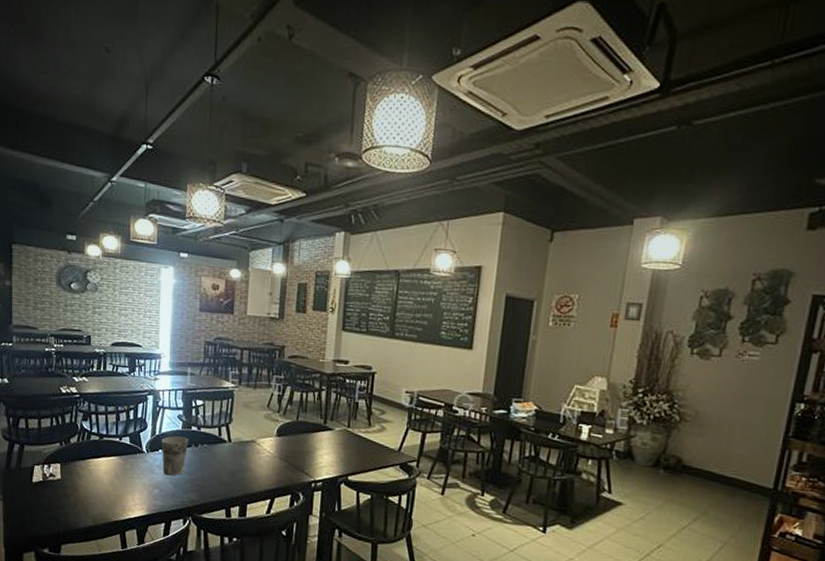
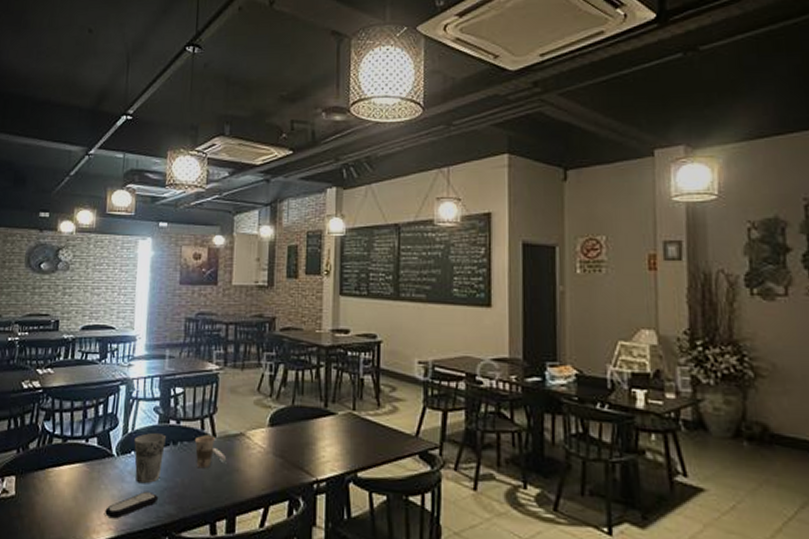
remote control: none [138,482,183,501] -> present [105,492,159,519]
cup: none [213,440,239,467] -> present [194,435,226,469]

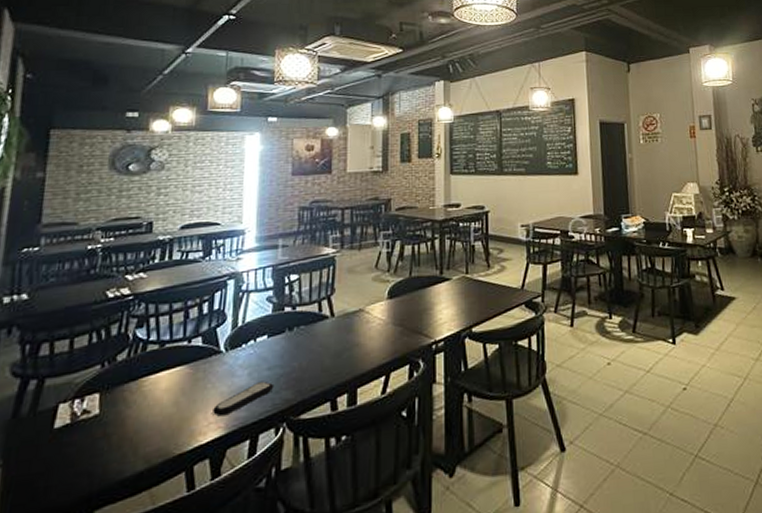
cup: present [134,433,166,484] -> none [245,322,281,375]
cup: present [194,435,226,469] -> none [311,316,345,350]

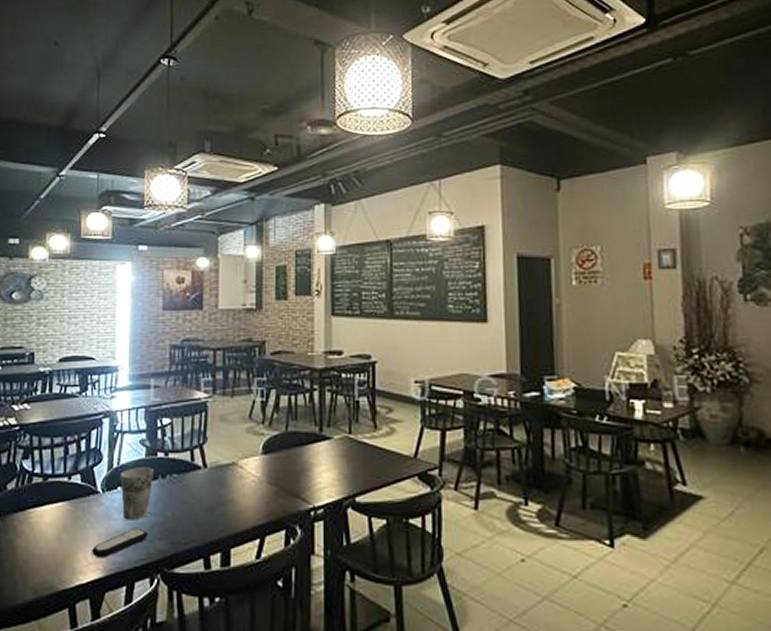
cup: none [245,322,281,375] -> present [120,467,154,520]

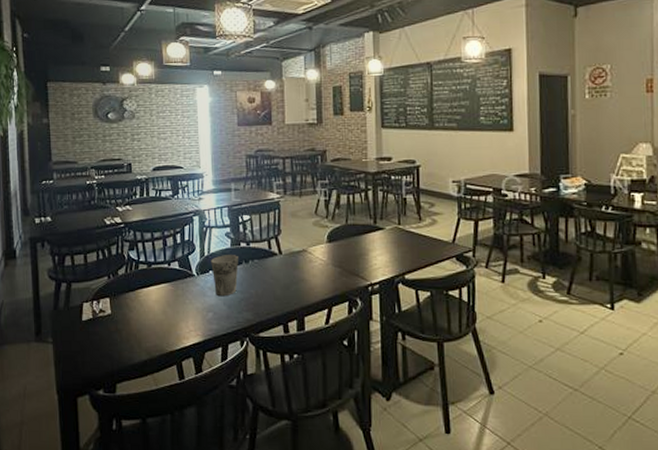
remote control: present [92,529,149,558] -> none [192,303,237,327]

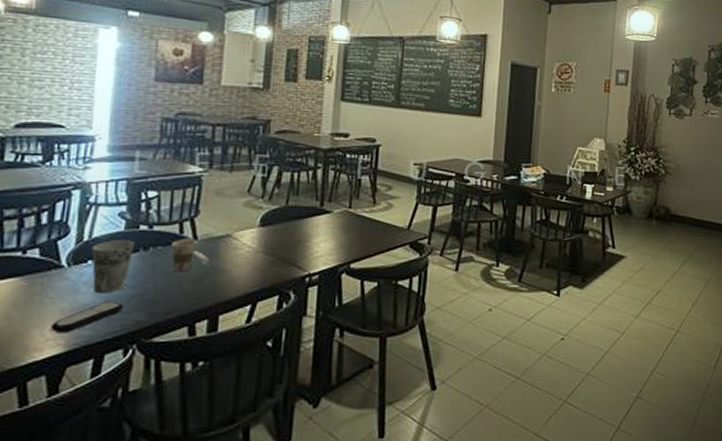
remote control: none [192,303,237,327] -> present [51,302,125,334]
cup: none [263,253,292,281] -> present [170,238,209,273]

